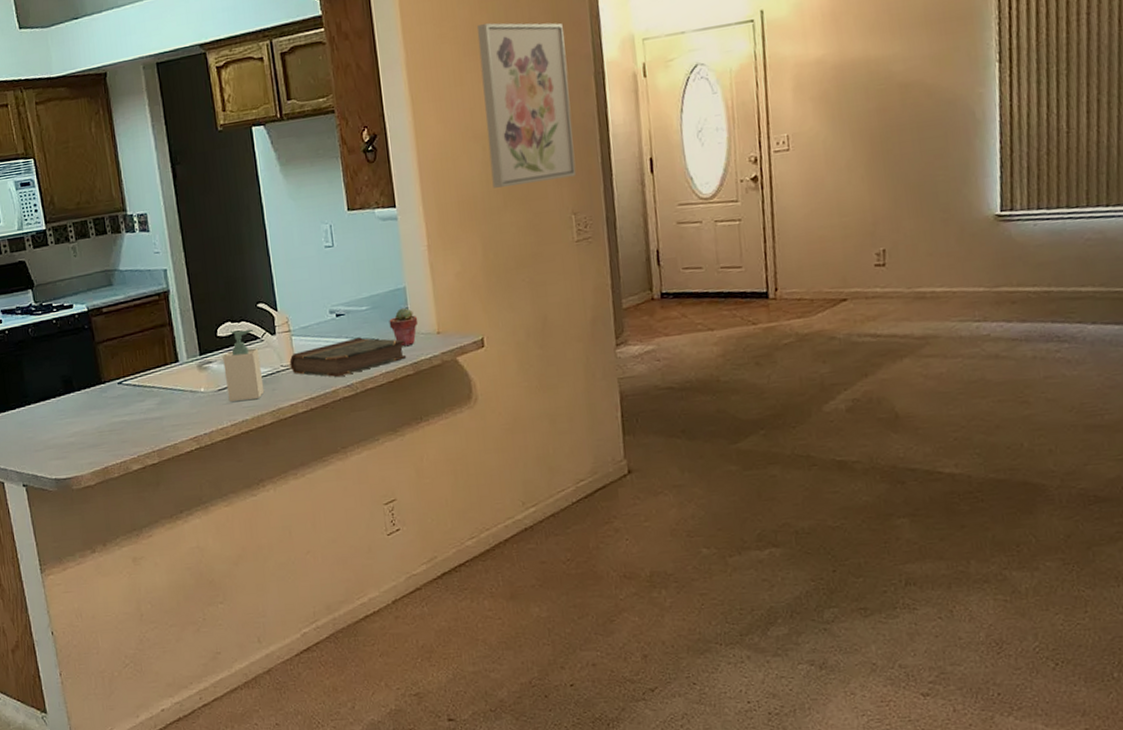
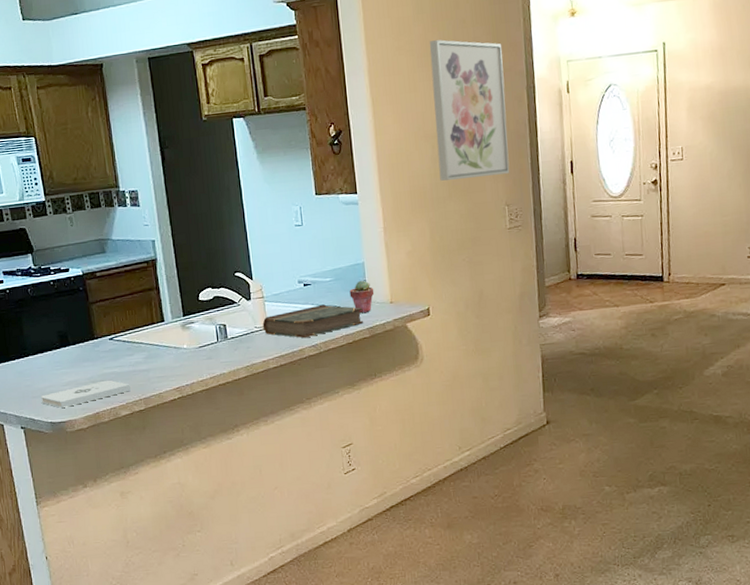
notepad: none [43,430,144,463] -> present [40,380,132,409]
soap bottle: present [223,329,265,402] -> none [204,294,240,357]

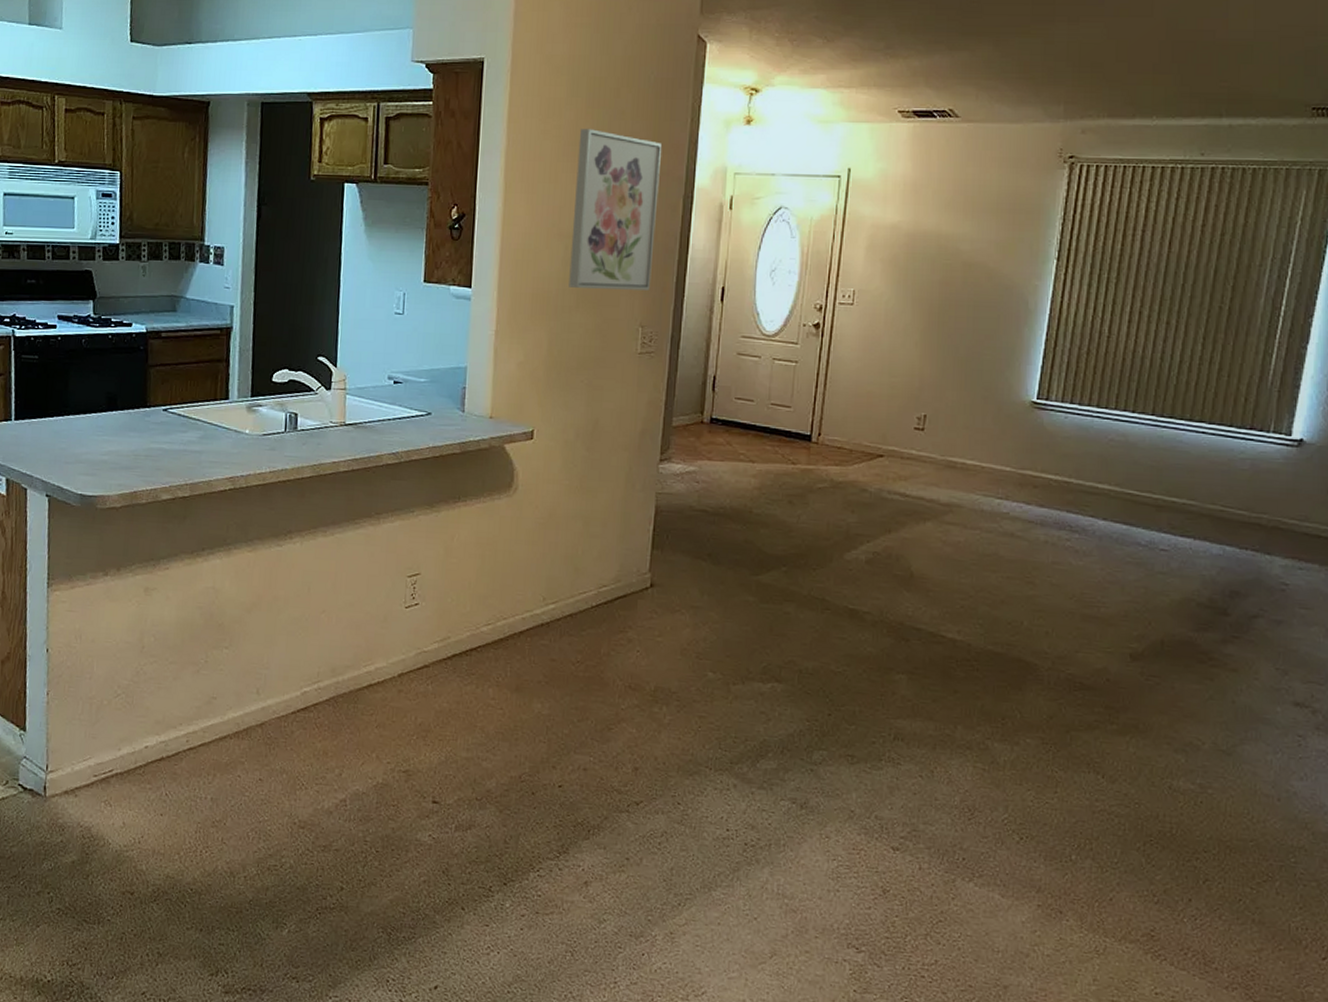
notepad: present [40,380,132,409] -> none [74,456,179,481]
book: present [262,304,364,339] -> none [339,407,457,444]
potted succulent: present [349,280,375,313] -> none [444,386,474,424]

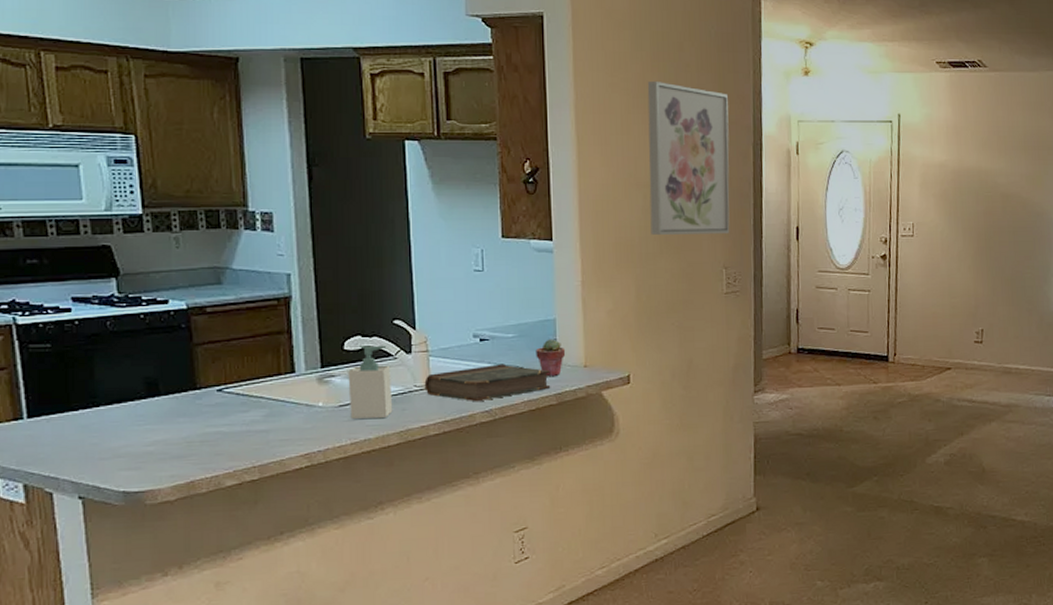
soap bottle: none [271,379,311,450] -> present [348,345,393,419]
book: none [339,407,457,444] -> present [424,364,551,402]
potted succulent: none [444,386,474,424] -> present [535,339,566,376]

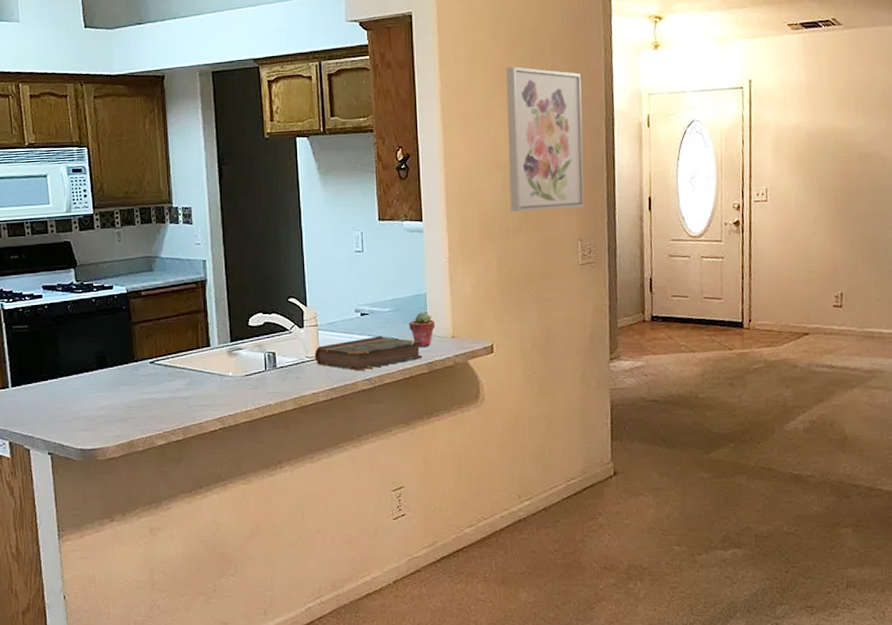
soap bottle: present [348,345,393,419] -> none [252,321,289,387]

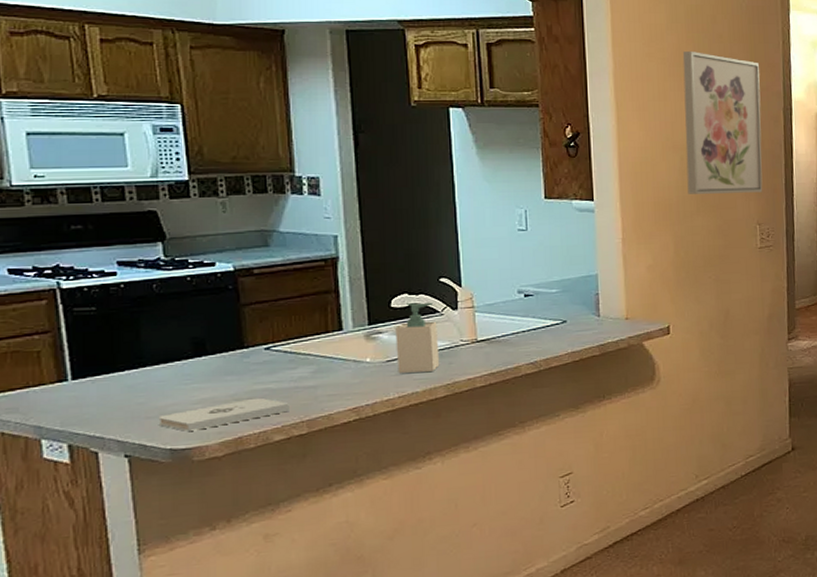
notepad: none [72,406,170,435] -> present [158,397,291,432]
soap bottle: none [252,321,289,387] -> present [395,302,440,373]
book: present [314,336,423,371] -> none [470,318,594,355]
potted succulent: present [409,312,436,347] -> none [578,293,608,329]

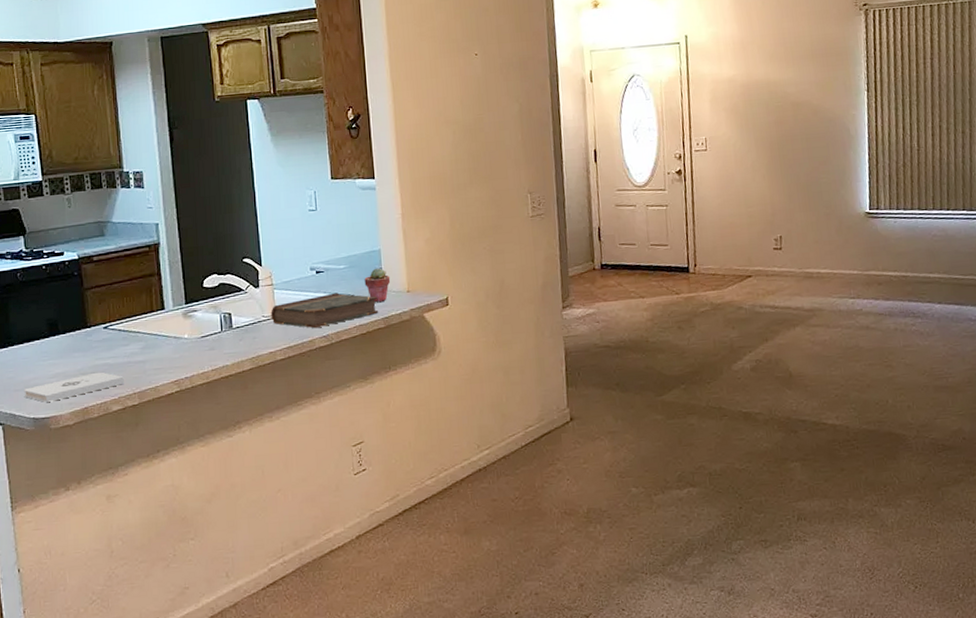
soap bottle: present [395,302,440,373] -> none [207,281,246,348]
book: none [470,318,594,355] -> present [271,292,379,329]
potted succulent: none [578,293,608,329] -> present [364,267,391,302]
wall art: present [682,50,763,194] -> none [451,26,533,167]

